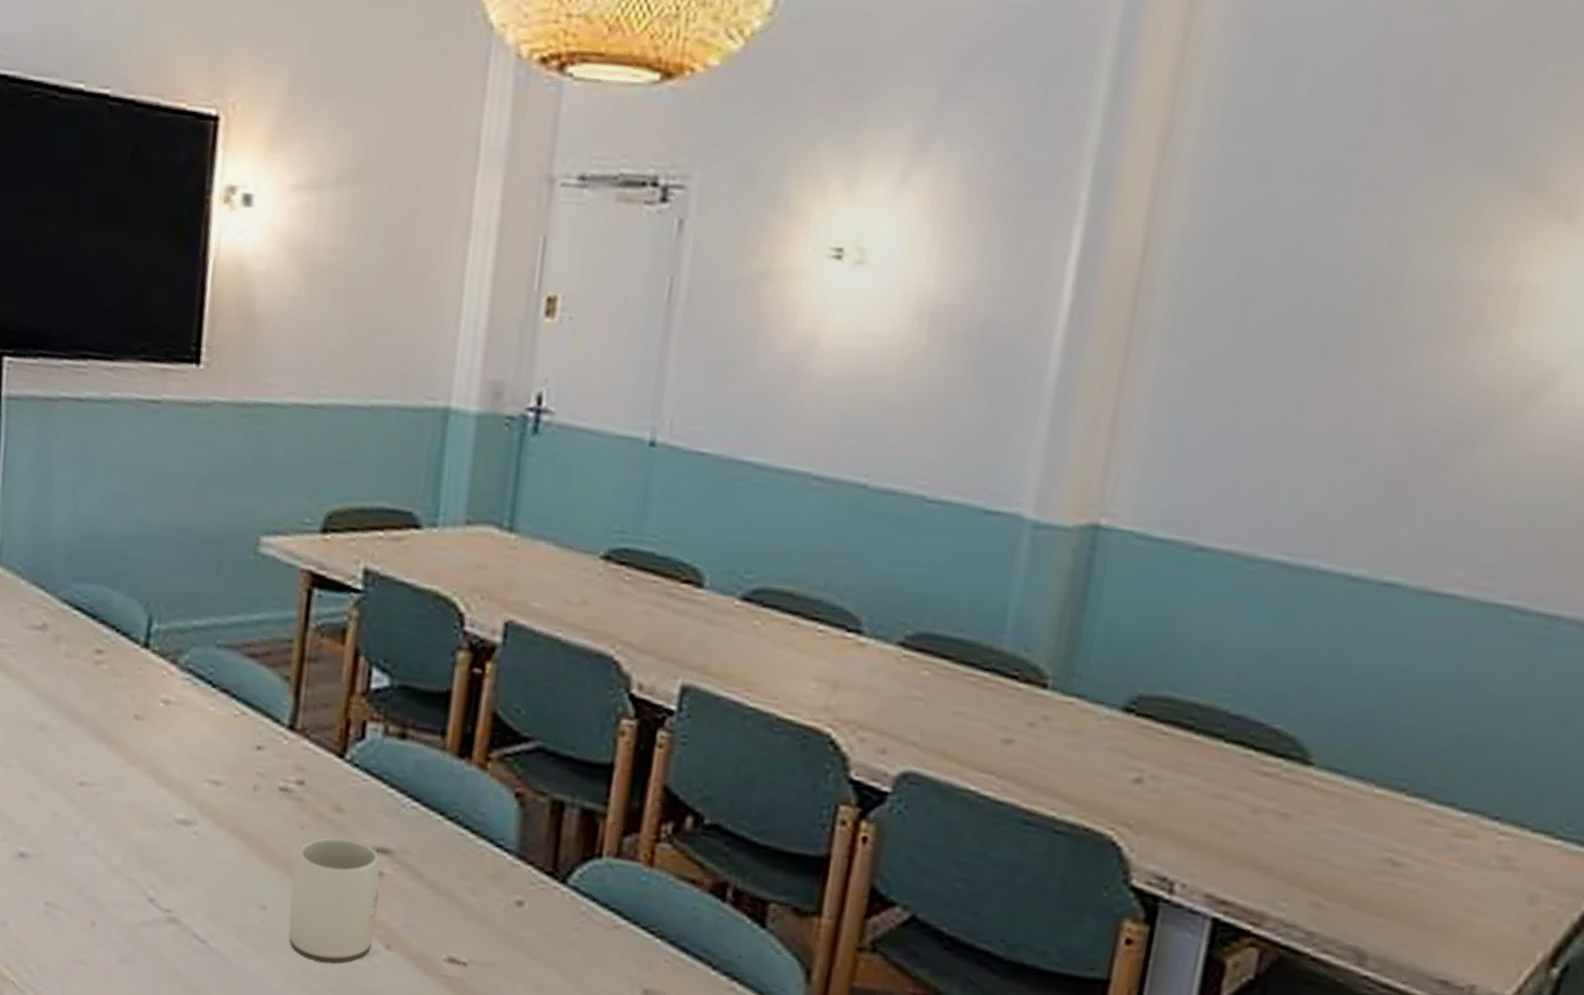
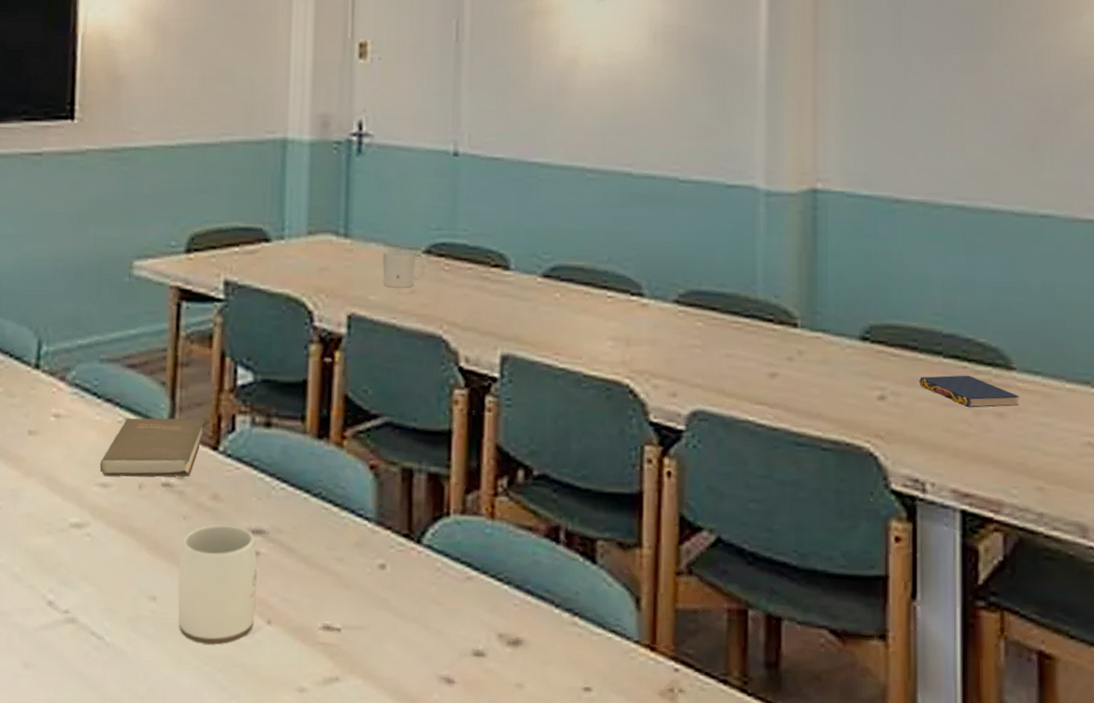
book: none [211,712,331,782] -> present [99,418,205,477]
mug: none [550,552,603,598] -> present [383,251,426,288]
book: none [1188,761,1312,808] -> present [919,375,1019,407]

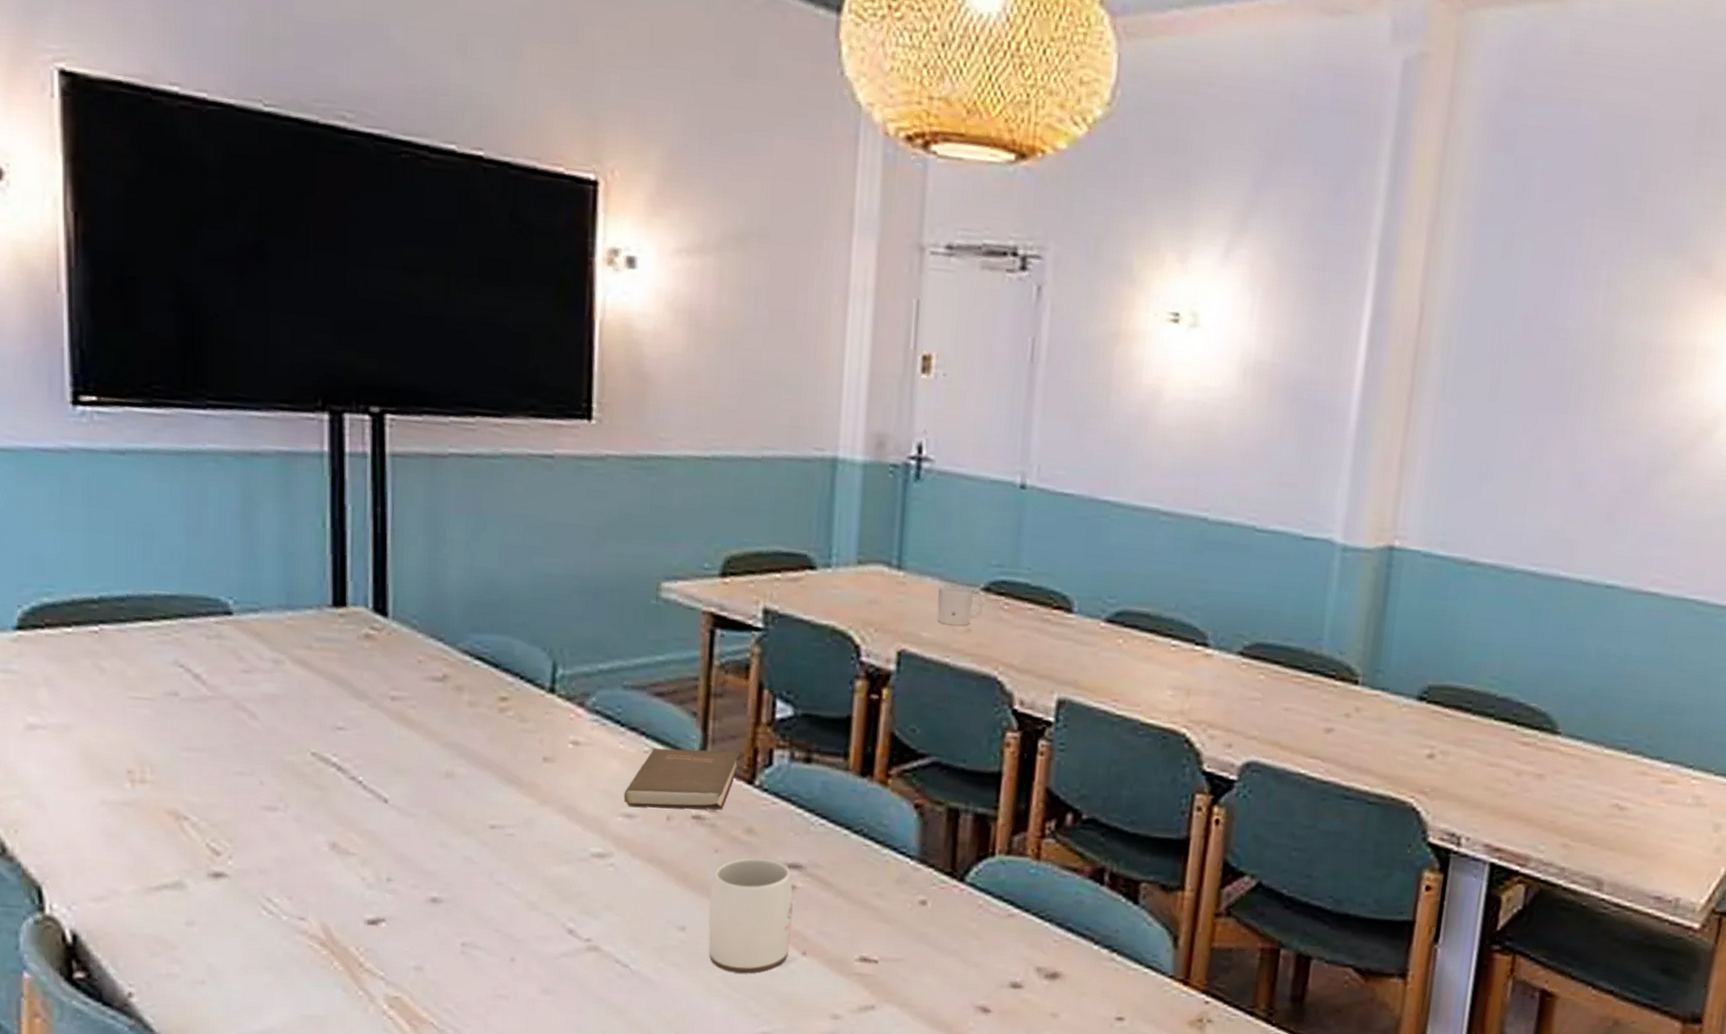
book: present [919,375,1019,407] -> none [1468,737,1560,769]

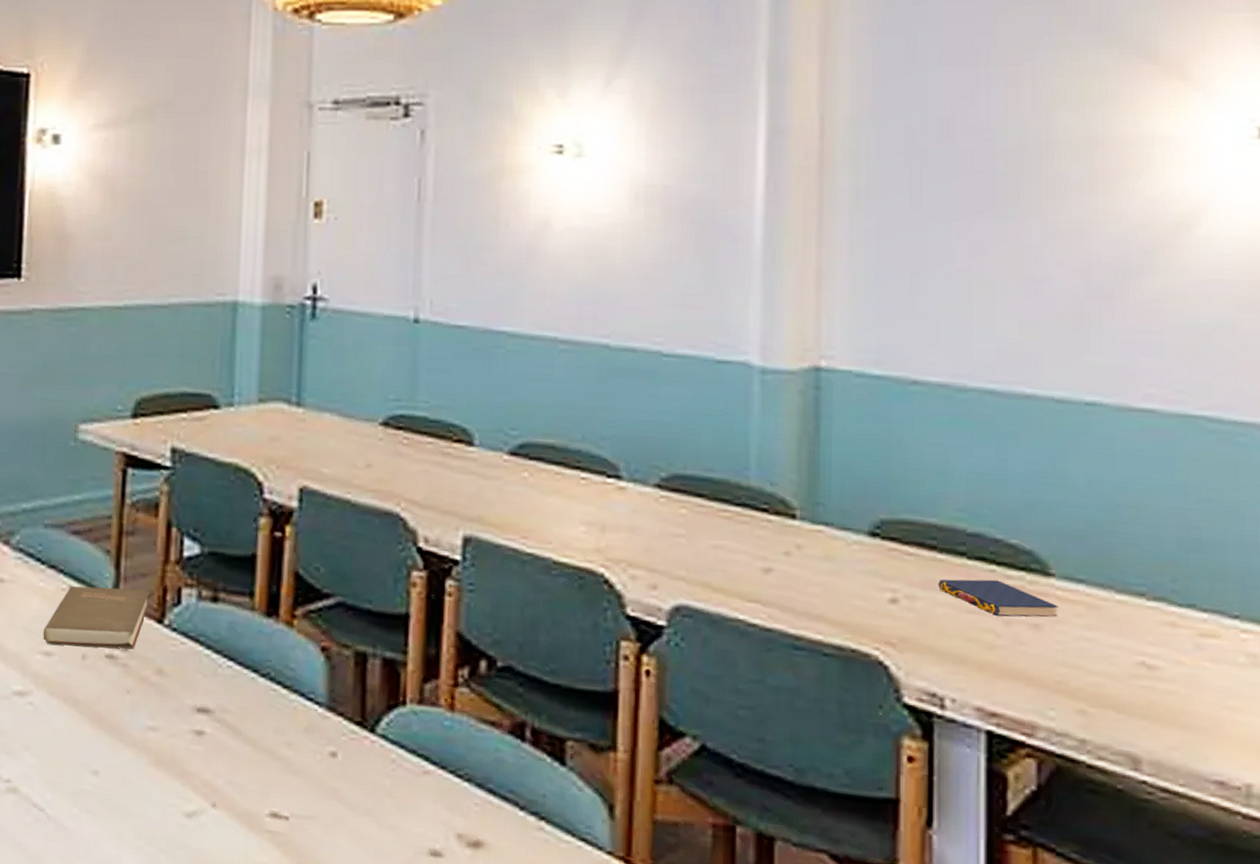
mug: present [708,857,794,973] -> none [120,700,203,824]
mug: present [937,586,984,626] -> none [337,422,383,462]
book: none [1468,737,1560,769] -> present [938,579,1058,618]

